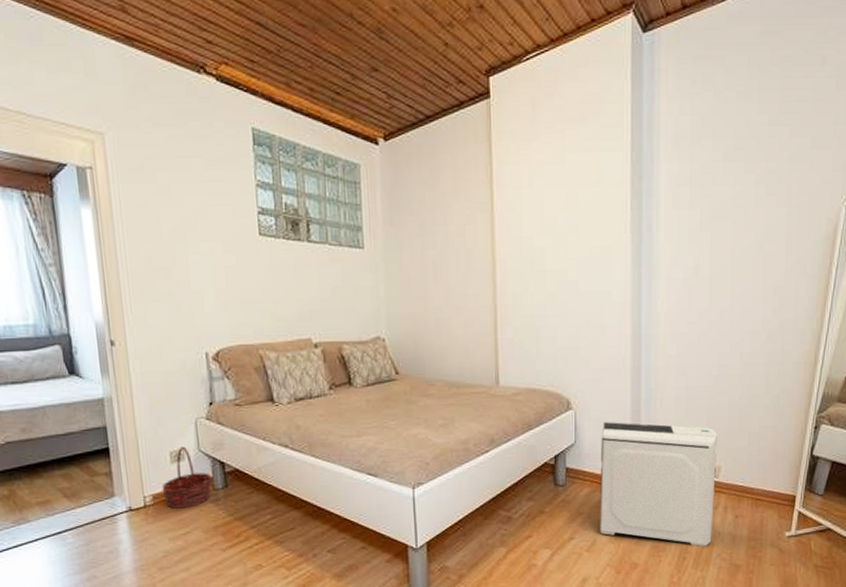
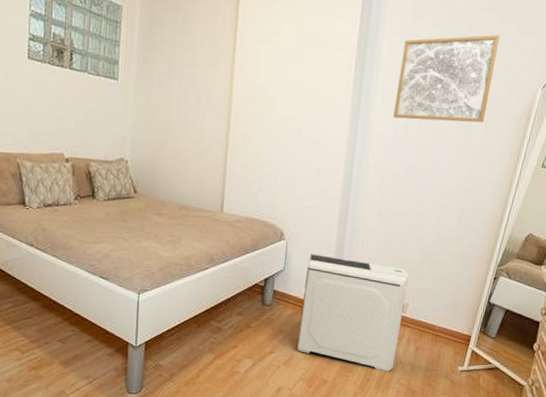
wall art: none [680,151,792,258] -> present [393,34,500,123]

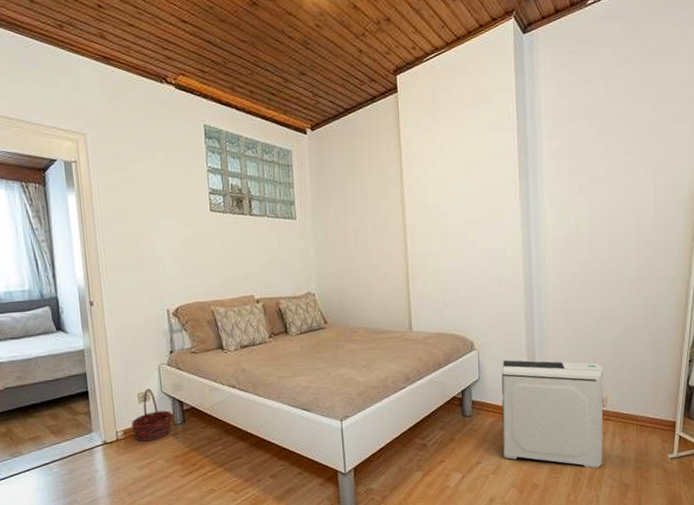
wall art: present [393,34,500,123] -> none [562,125,655,218]

